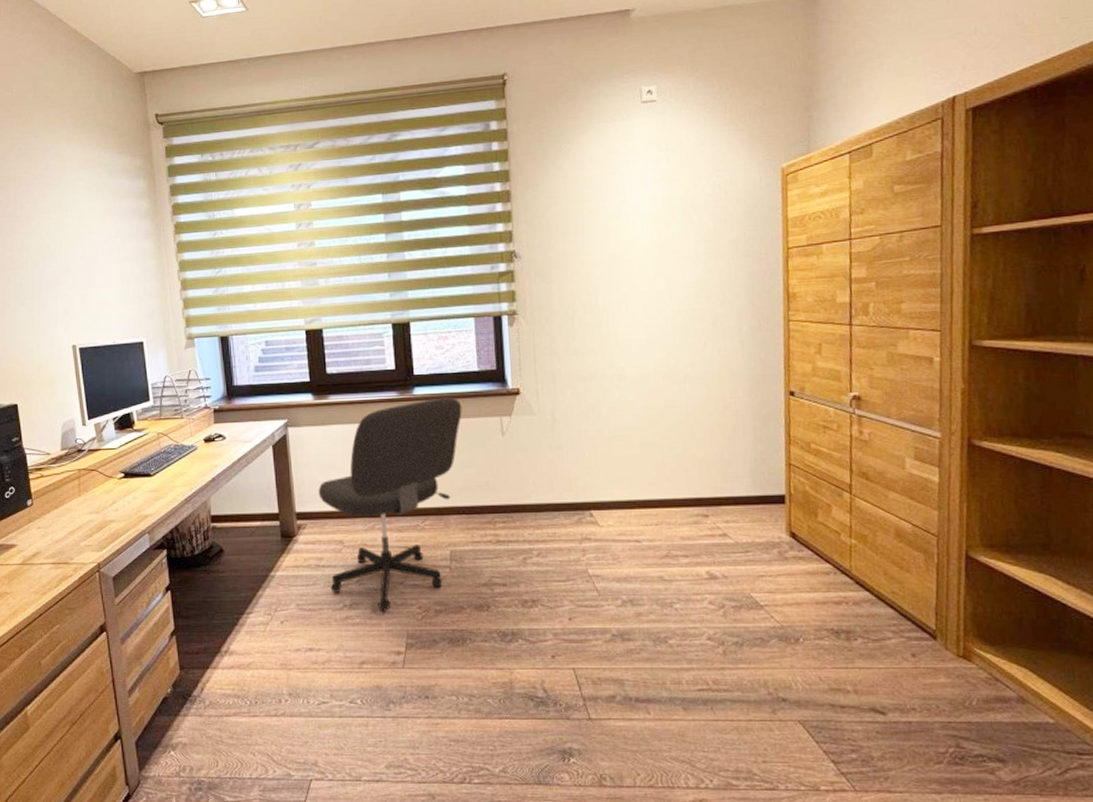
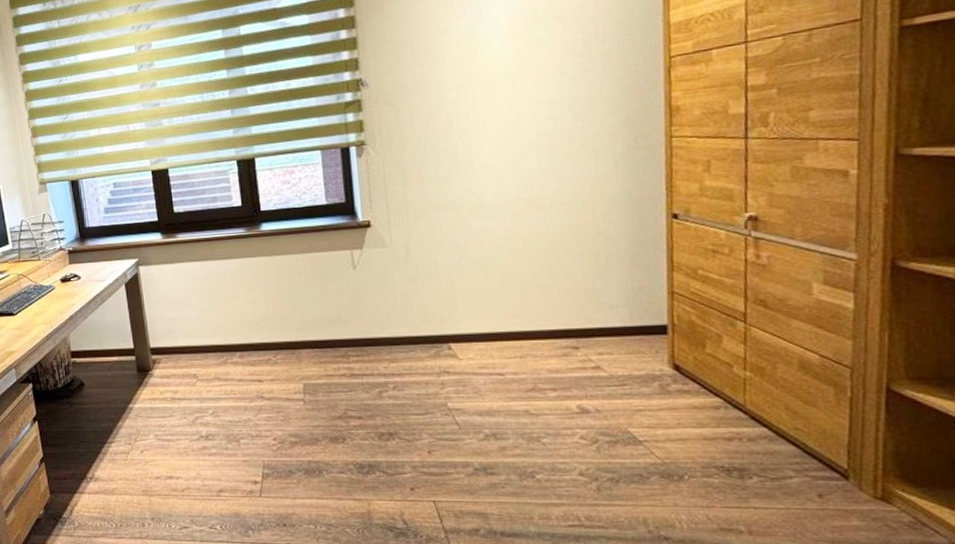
office chair: present [318,397,462,612] -> none [171,231,311,443]

